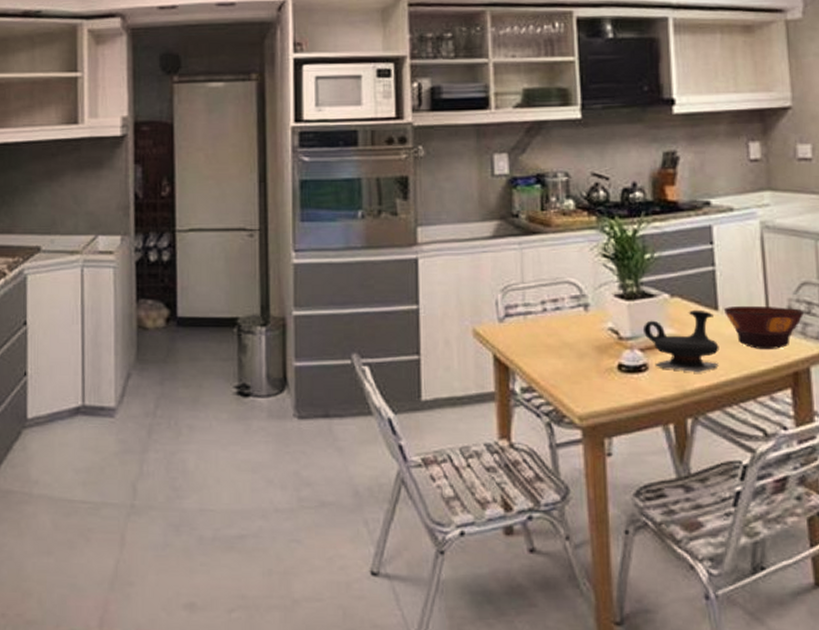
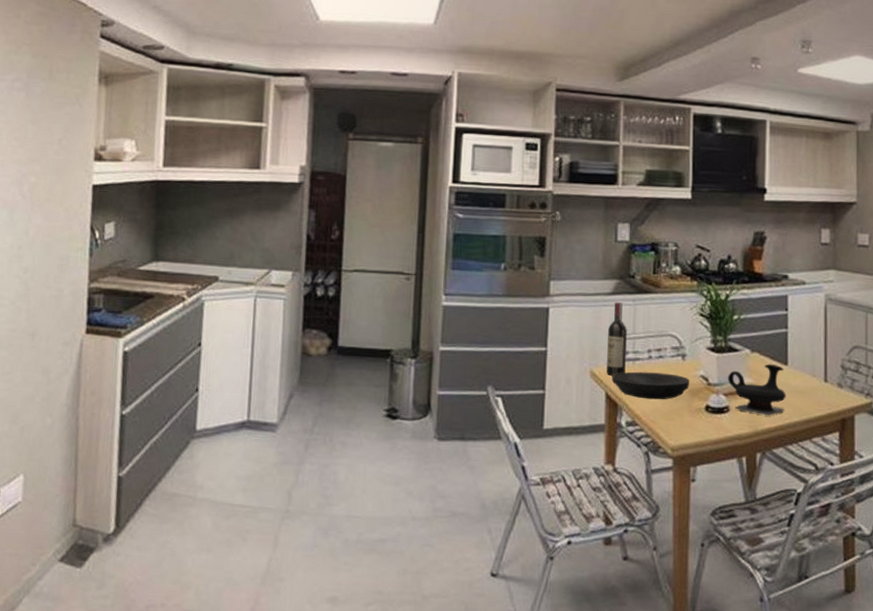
wine bottle: none [491,247,516,334] -> present [606,302,627,376]
plate: none [499,328,596,360] -> present [612,372,689,400]
bowl: present [724,305,804,349] -> none [792,362,853,400]

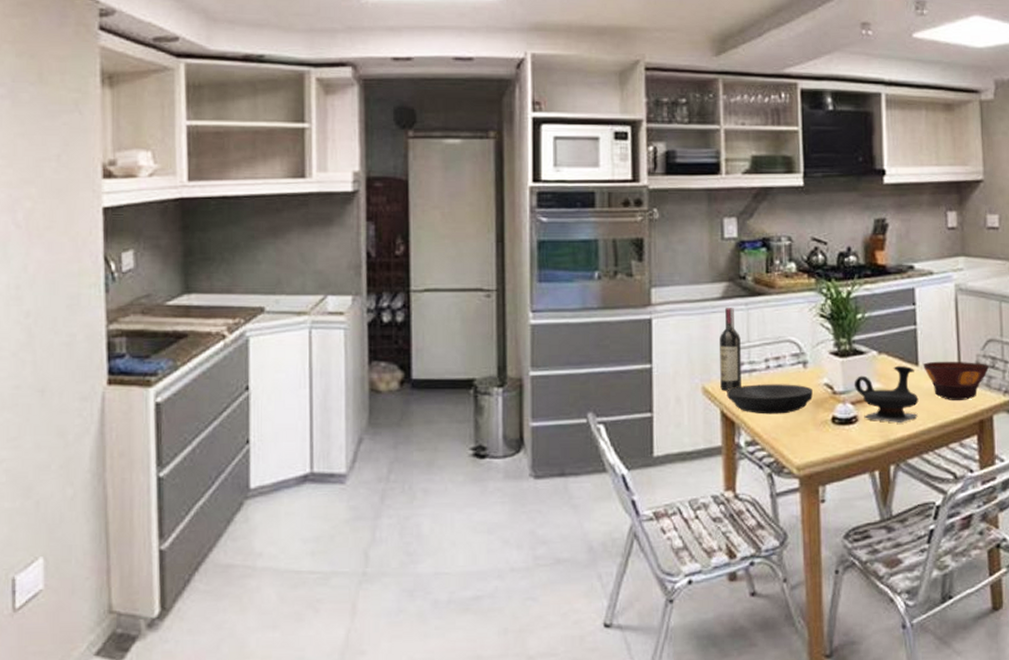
bowl: none [792,362,853,400] -> present [924,361,989,400]

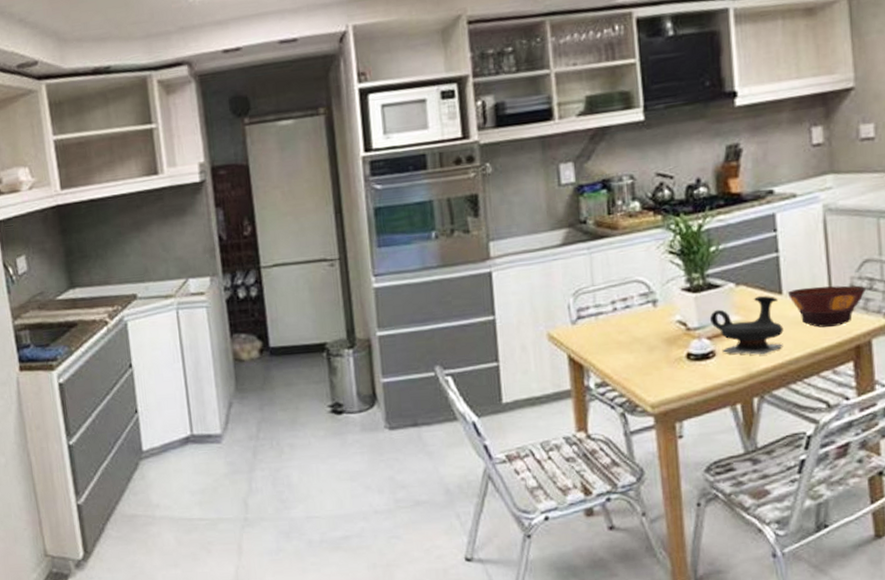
wine bottle: present [720,308,741,391] -> none [562,253,588,336]
plate: present [727,384,813,415] -> none [573,324,665,356]

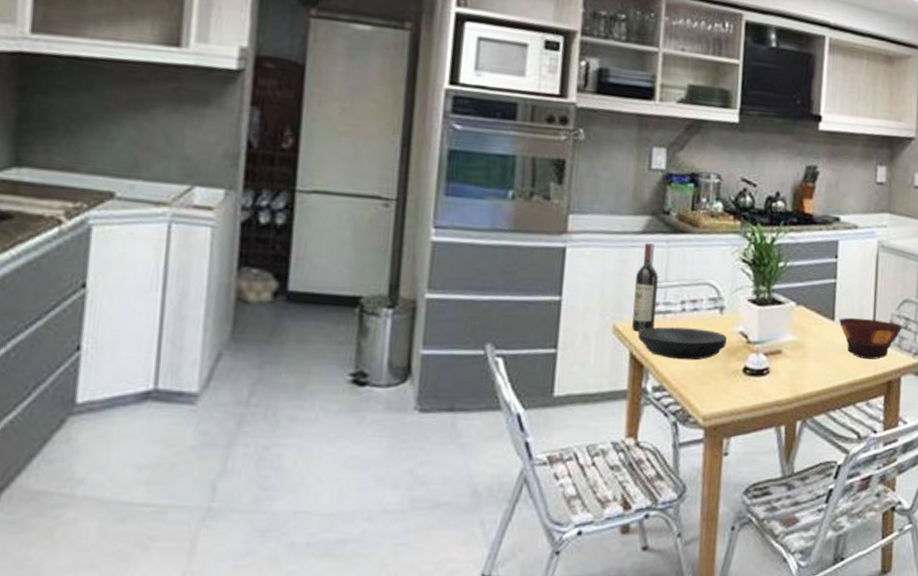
wine bottle: none [562,253,588,336] -> present [632,243,659,332]
plate: none [573,324,665,356] -> present [638,327,727,361]
teapot: present [709,295,784,355] -> none [768,318,831,379]

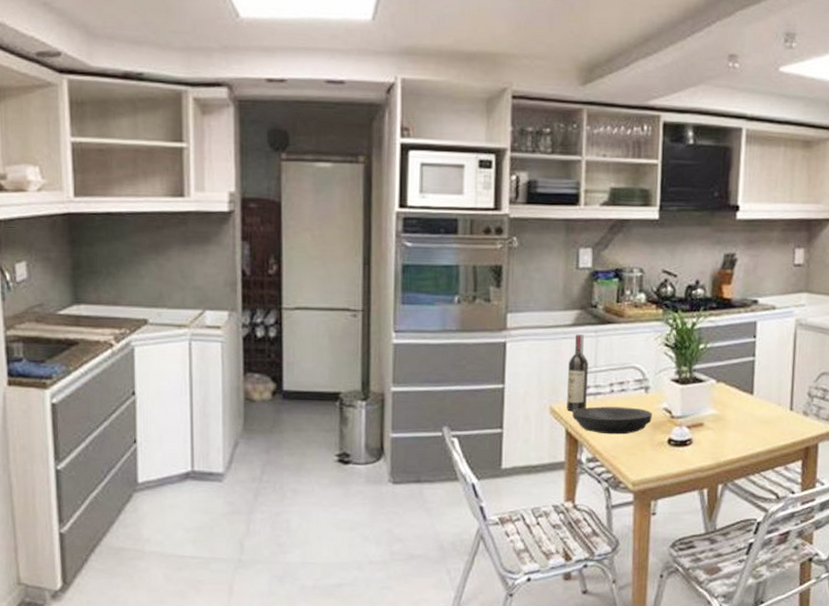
bowl: present [839,317,902,360] -> none [758,391,819,428]

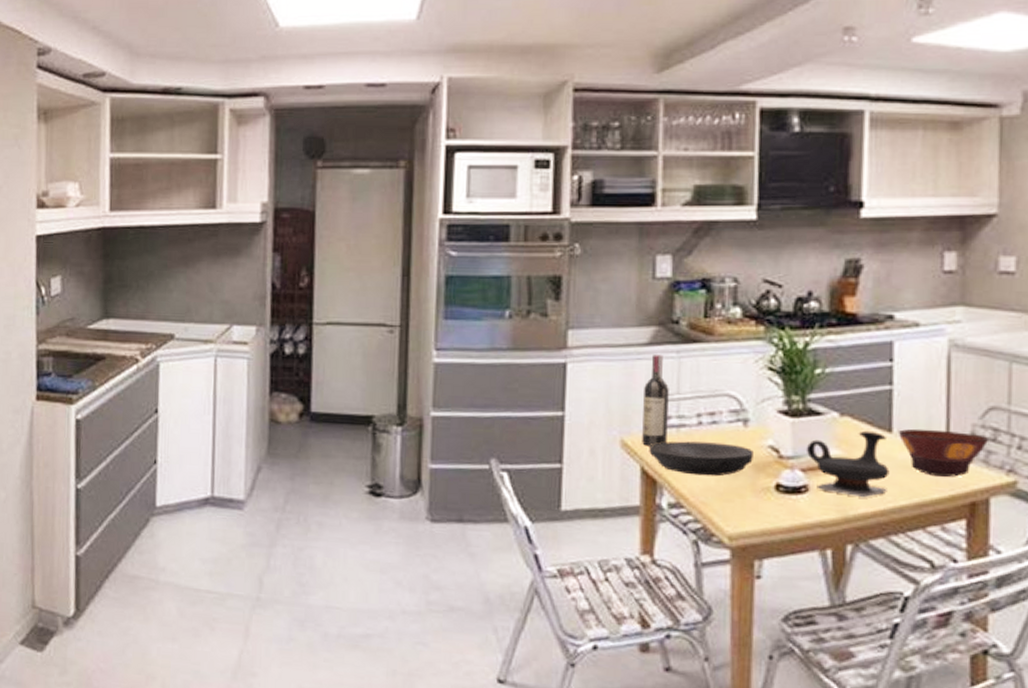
teapot: none [691,393,751,447] -> present [806,430,890,498]
bowl: none [758,391,819,428] -> present [899,428,988,477]

